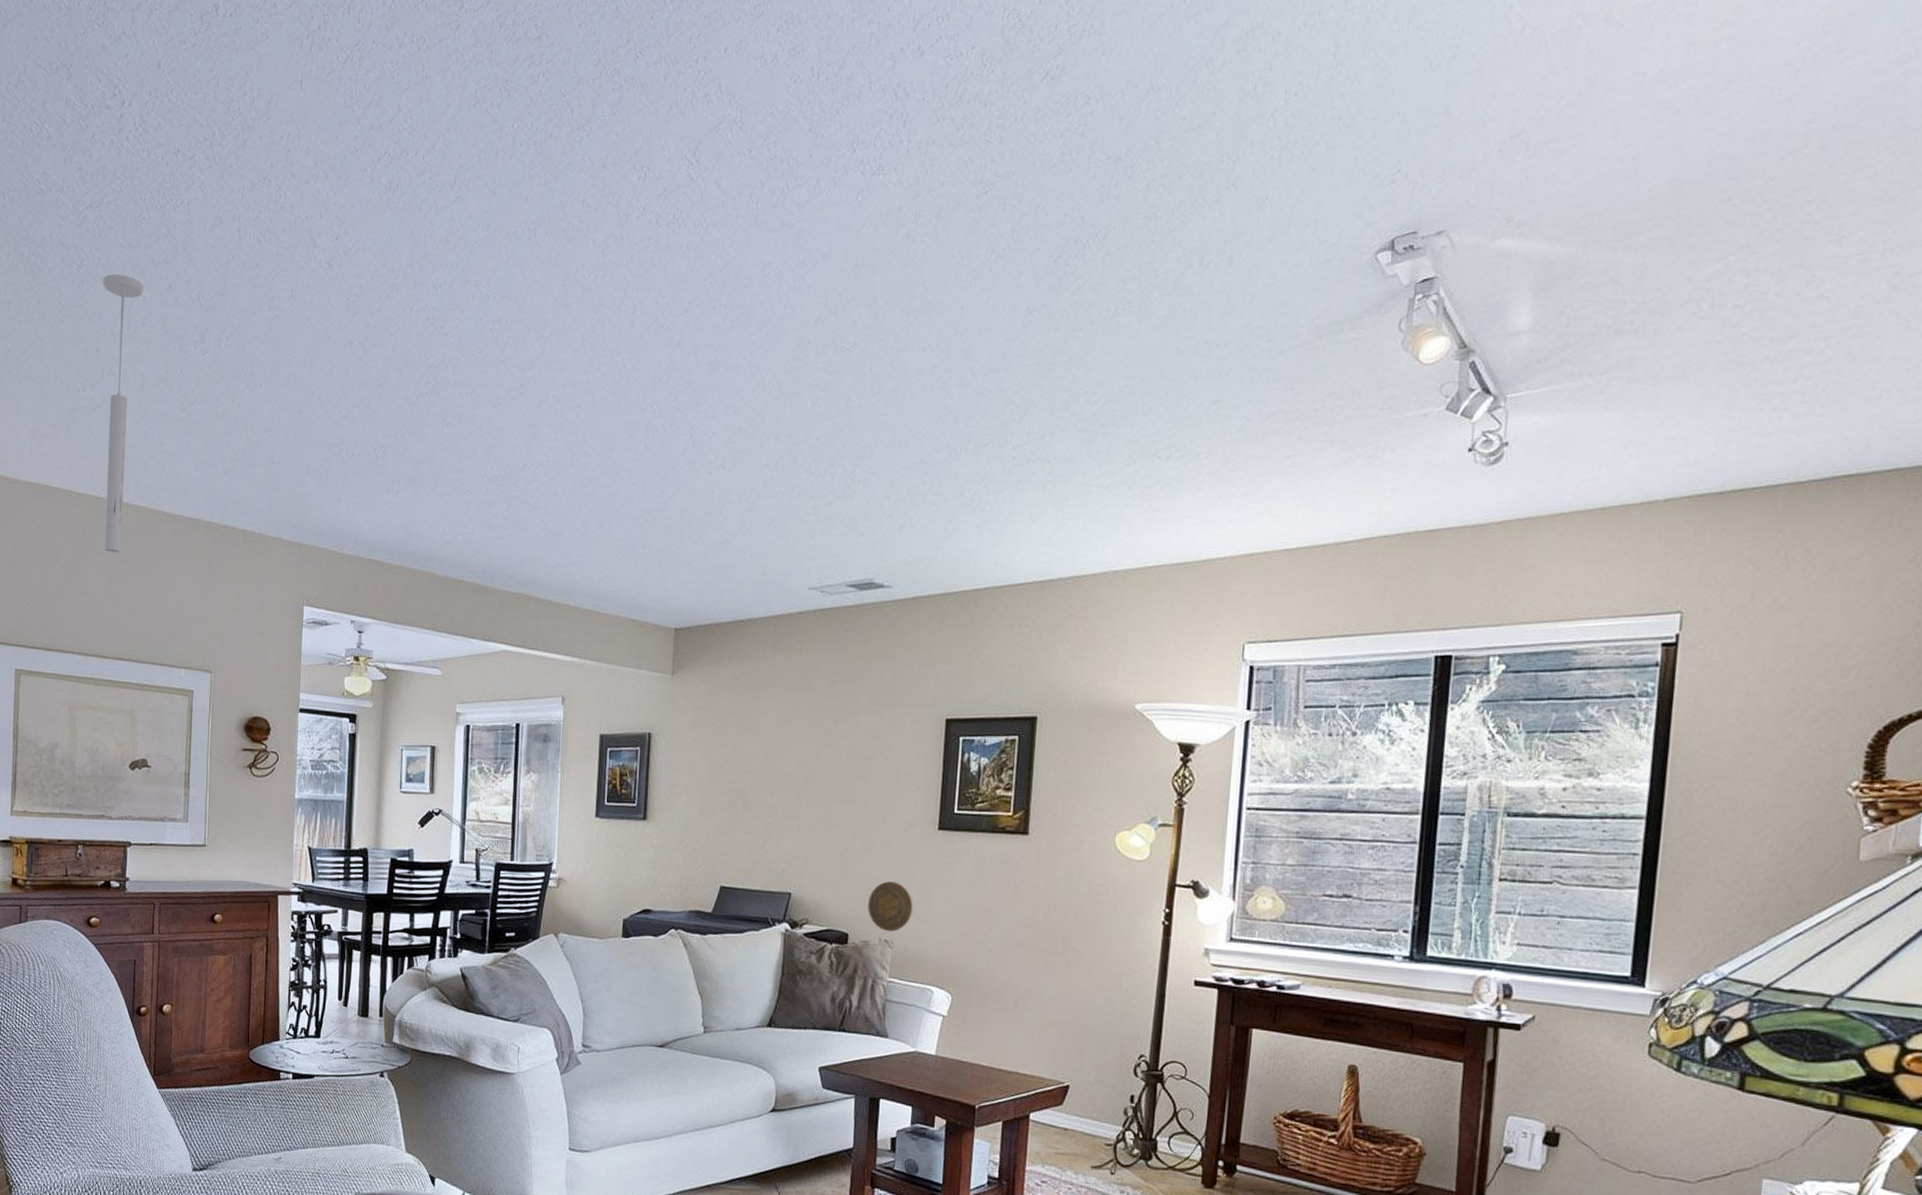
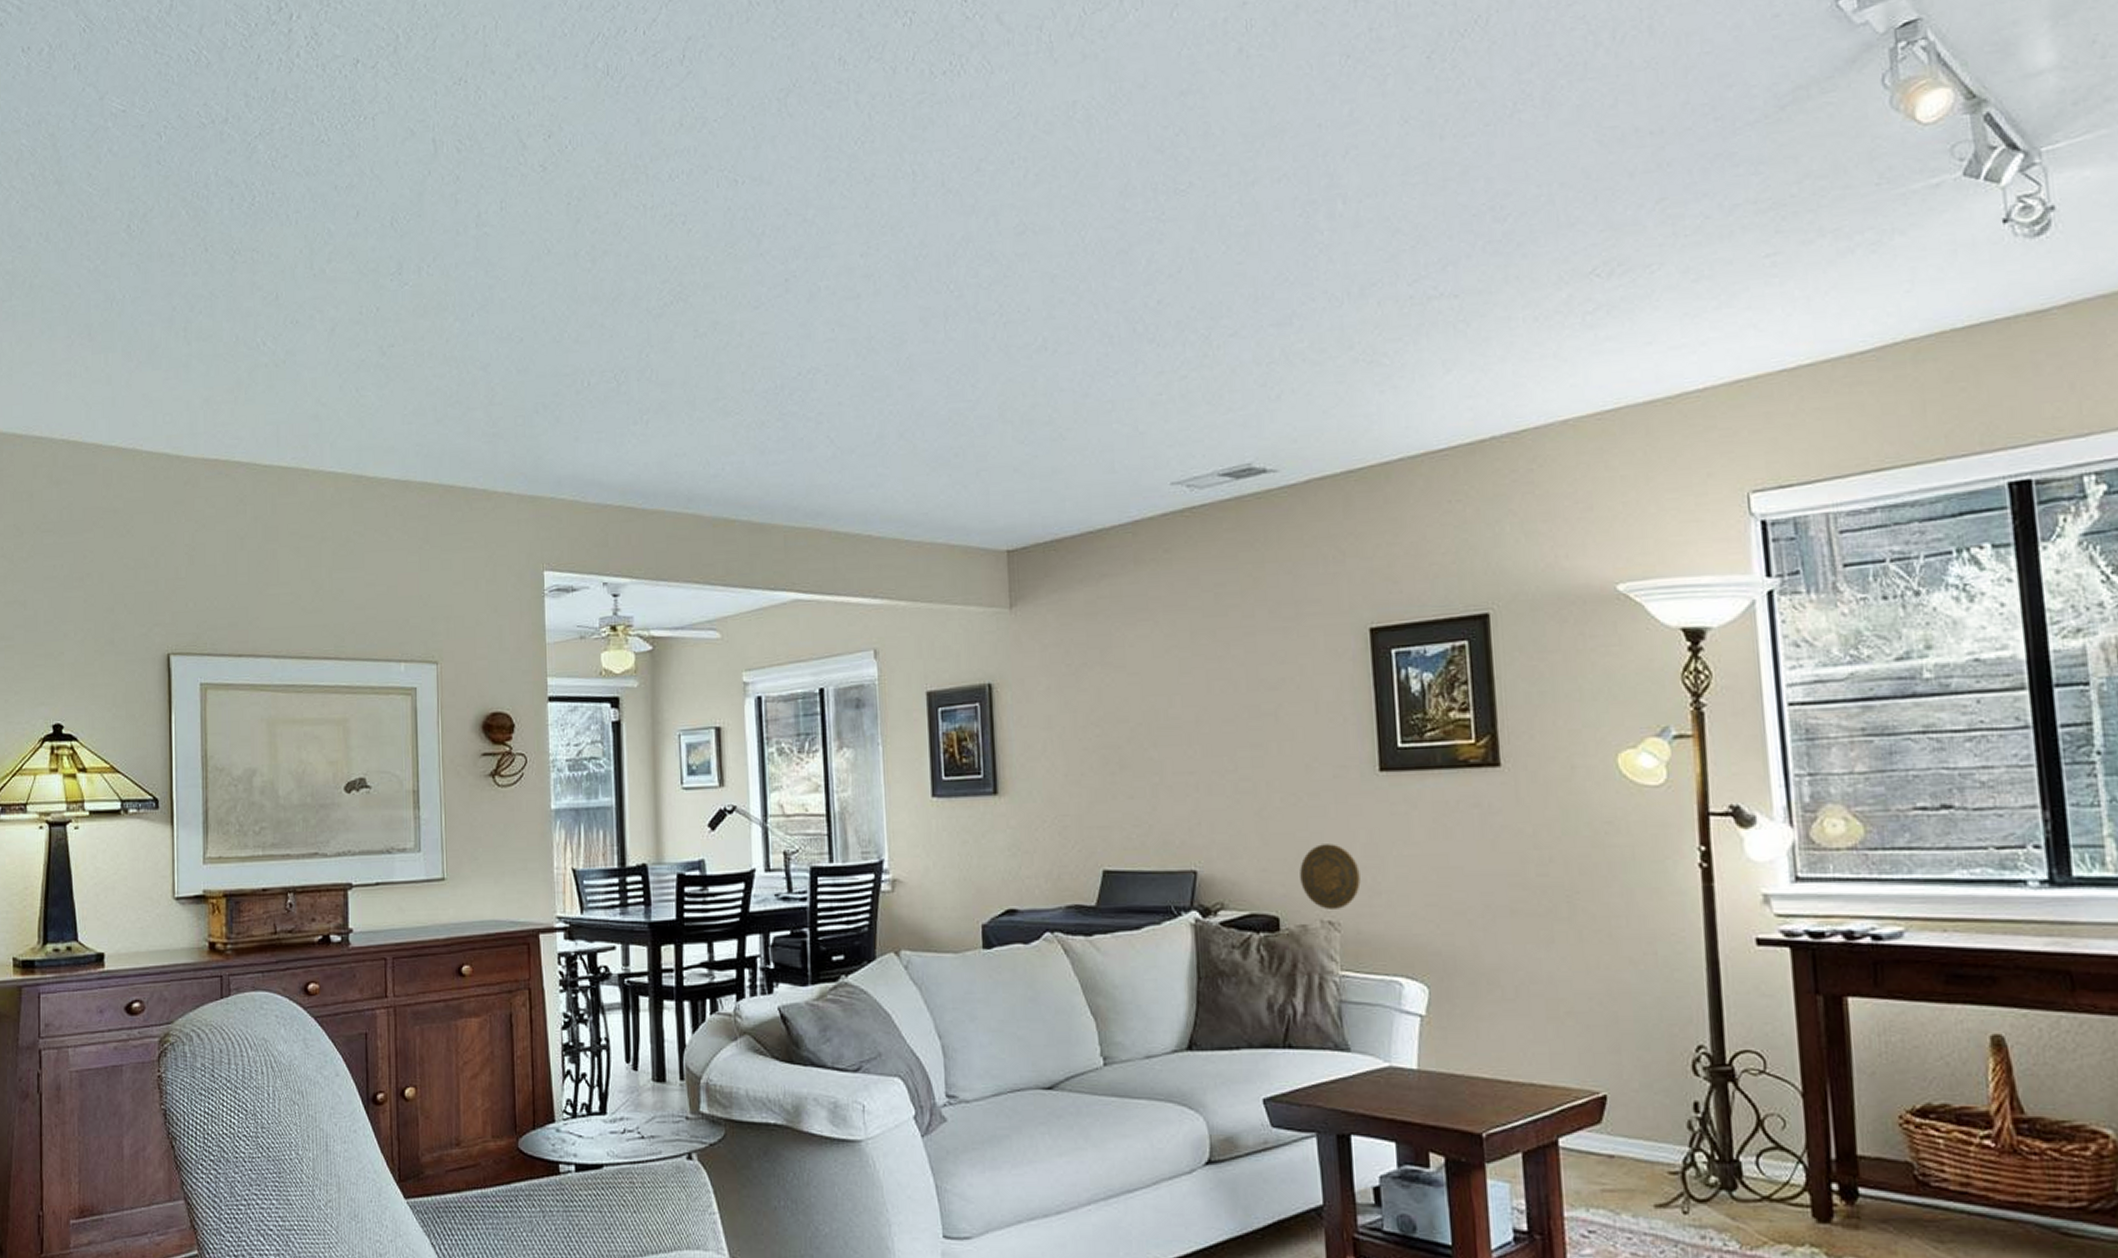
ceiling light: present [103,275,144,553] -> none [279,207,328,532]

